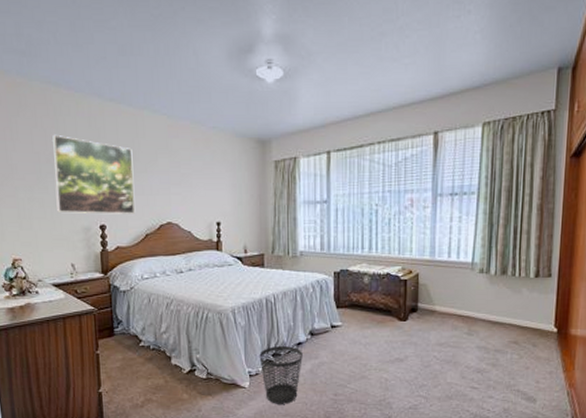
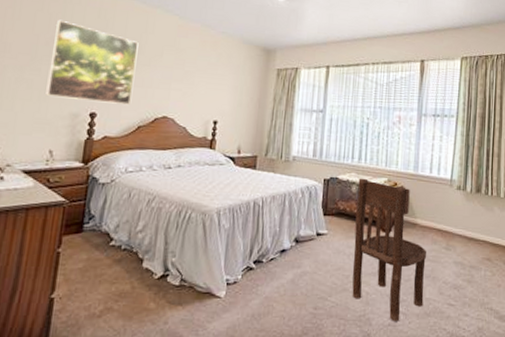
wastebasket: present [259,346,303,404] -> none [239,252,286,318]
chair: none [369,268,448,405] -> present [352,178,427,321]

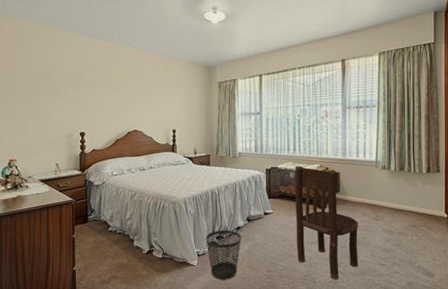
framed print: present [46,19,139,105] -> none [46,62,109,124]
wastebasket: none [239,252,286,318] -> present [206,230,241,280]

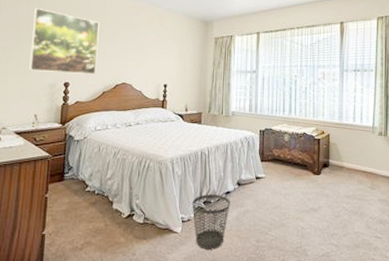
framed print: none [46,62,109,124] -> present [29,7,100,75]
chair: present [295,166,359,279] -> none [288,128,354,252]

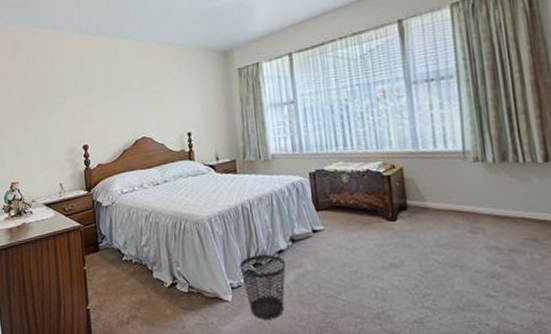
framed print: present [29,7,100,75] -> none [42,69,113,137]

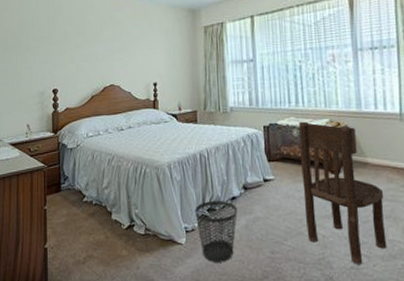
chair: none [348,165,454,318] -> present [298,121,387,264]

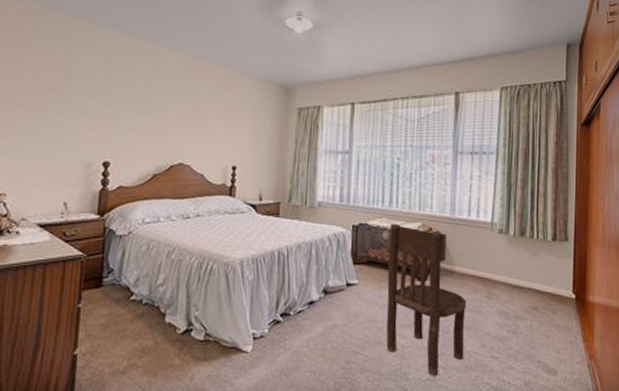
wastebasket: present [195,201,237,262] -> none [266,305,314,373]

